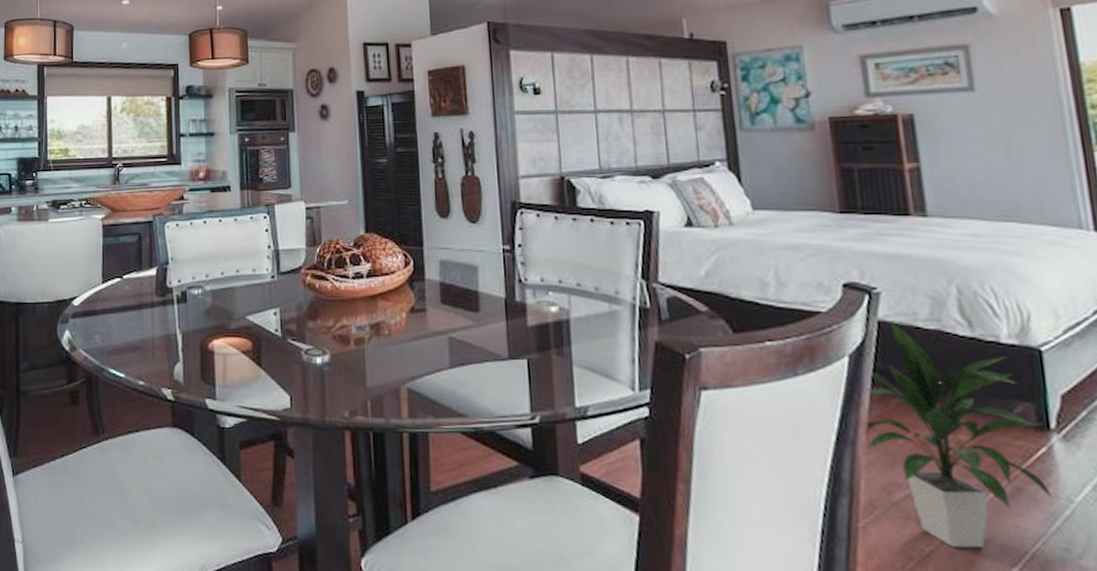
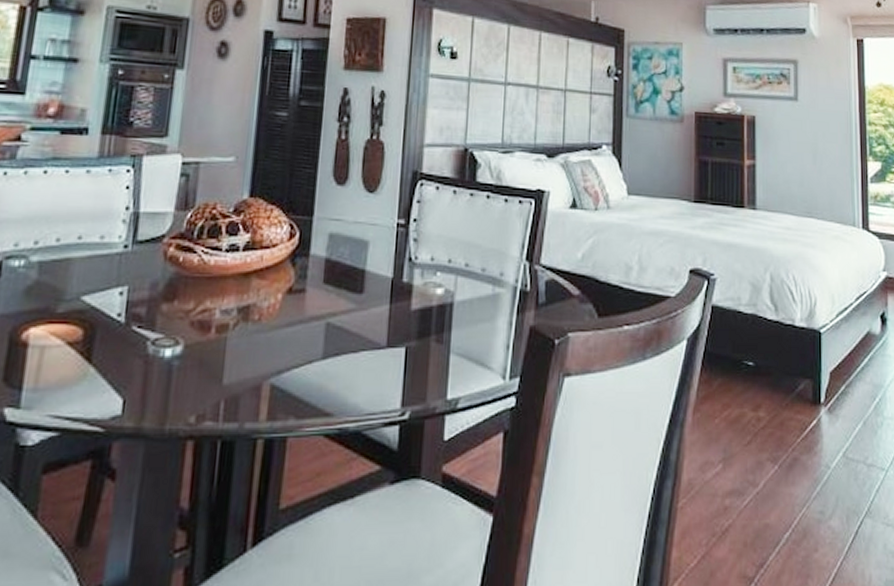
indoor plant: present [864,322,1054,549] -> none [690,307,817,519]

